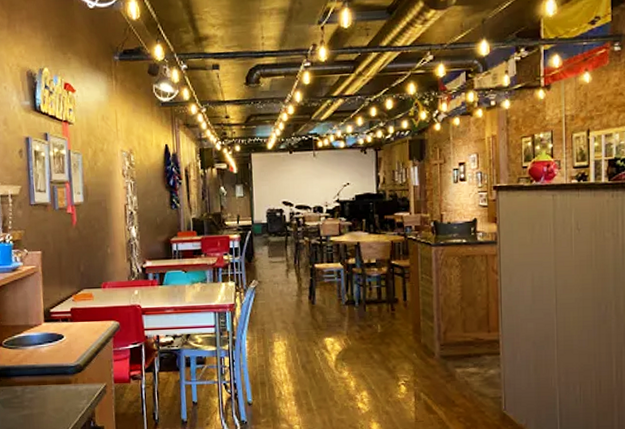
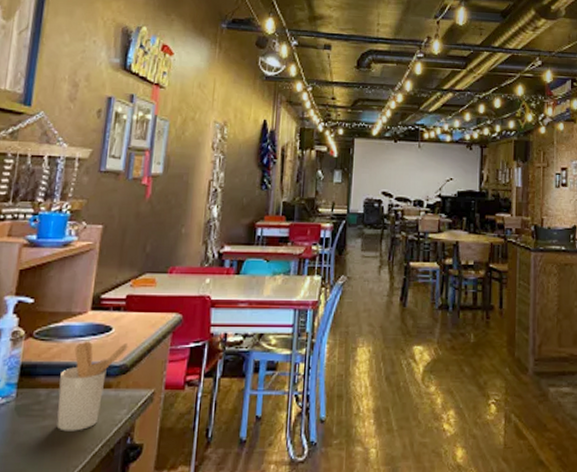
utensil holder: none [29,347,79,418] -> present [56,341,128,432]

